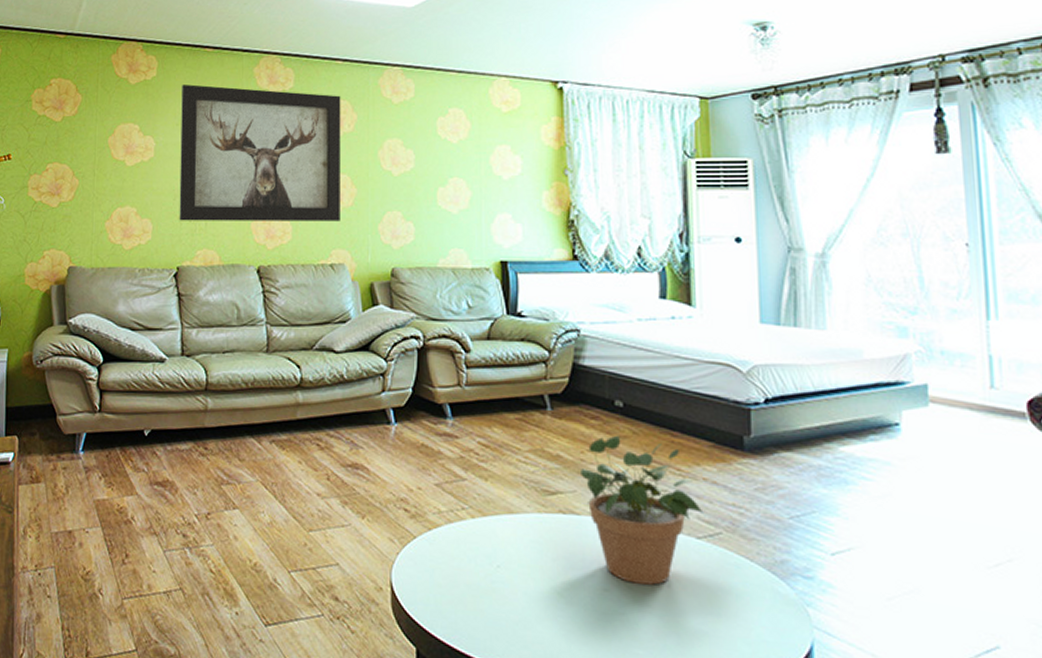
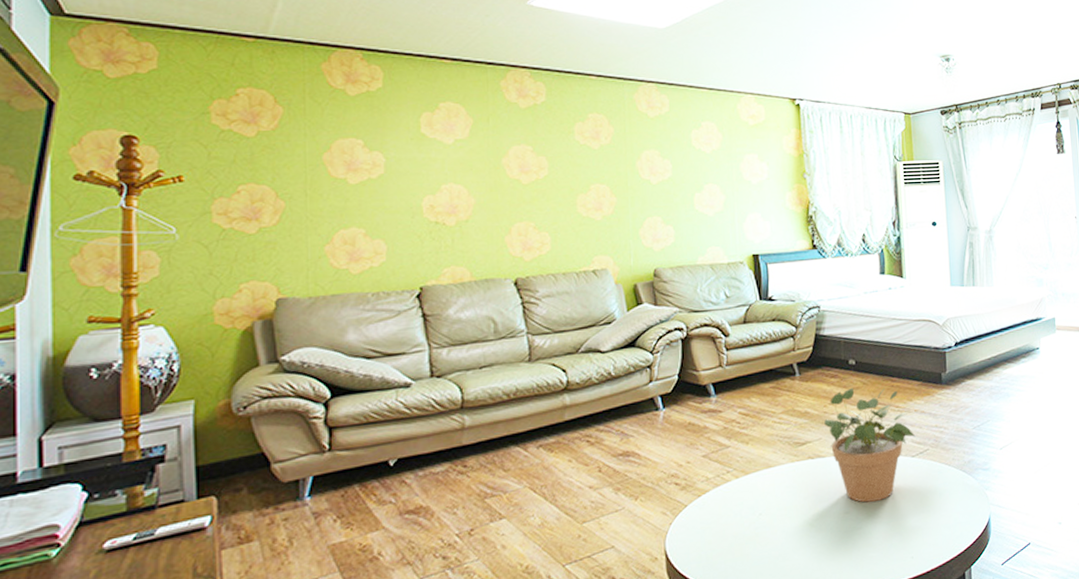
wall art: present [179,84,341,222] -> none [415,97,601,239]

